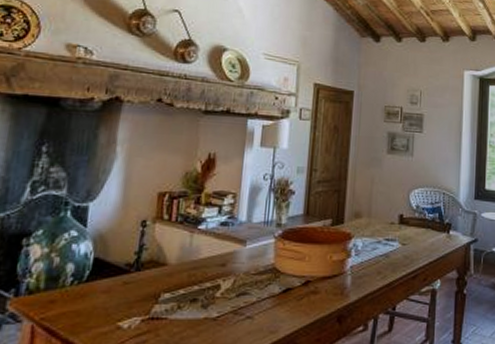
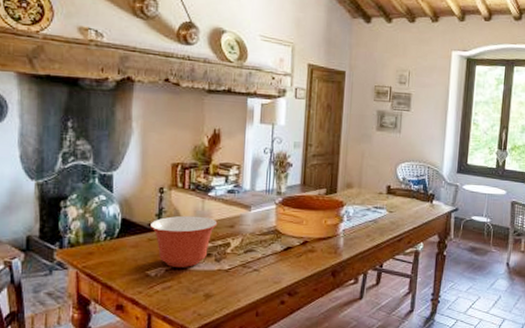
mixing bowl: none [127,253,207,316] -> present [150,215,218,267]

